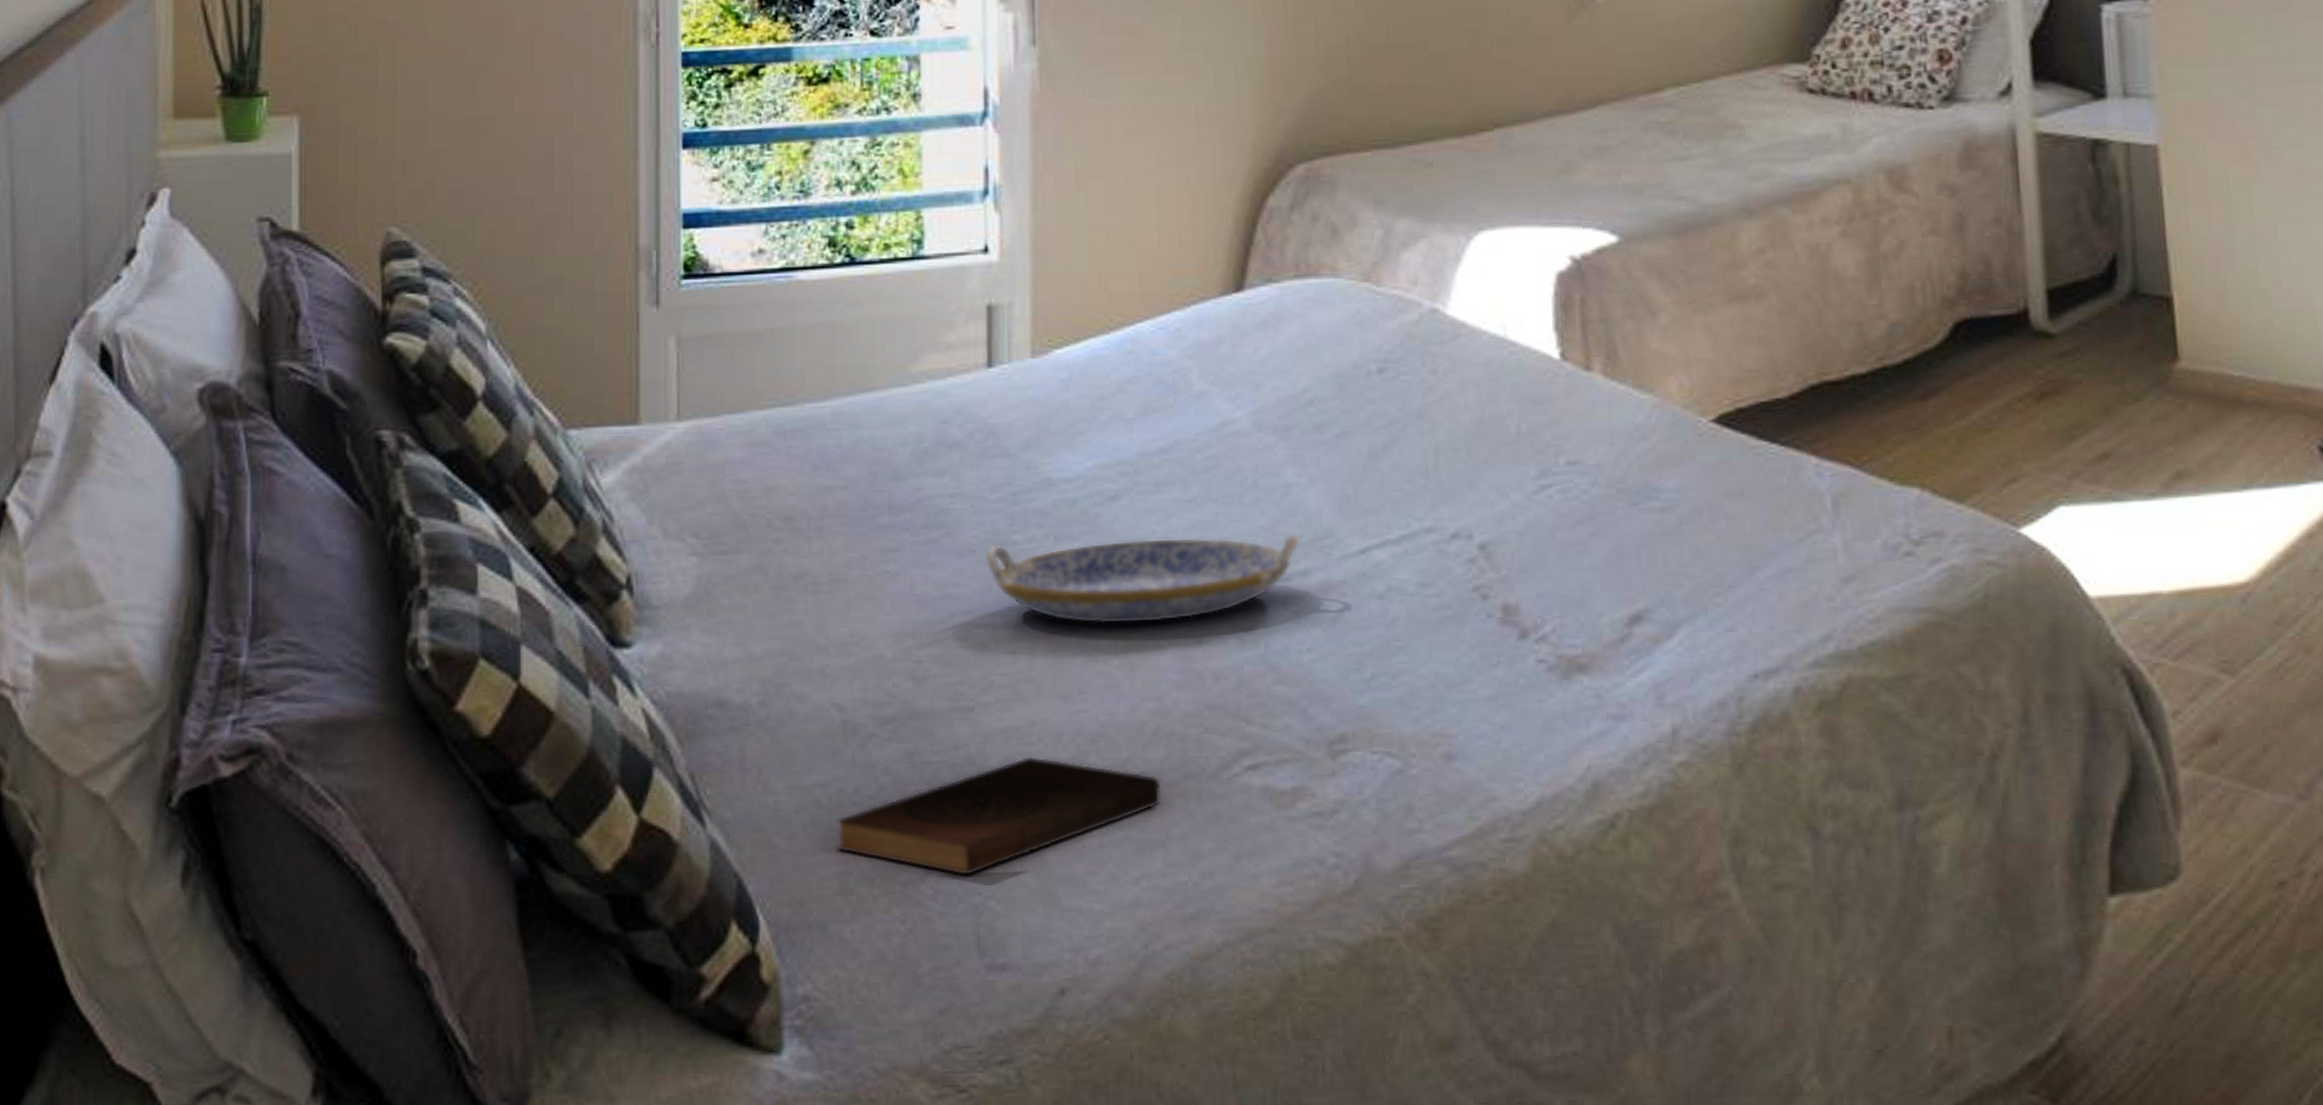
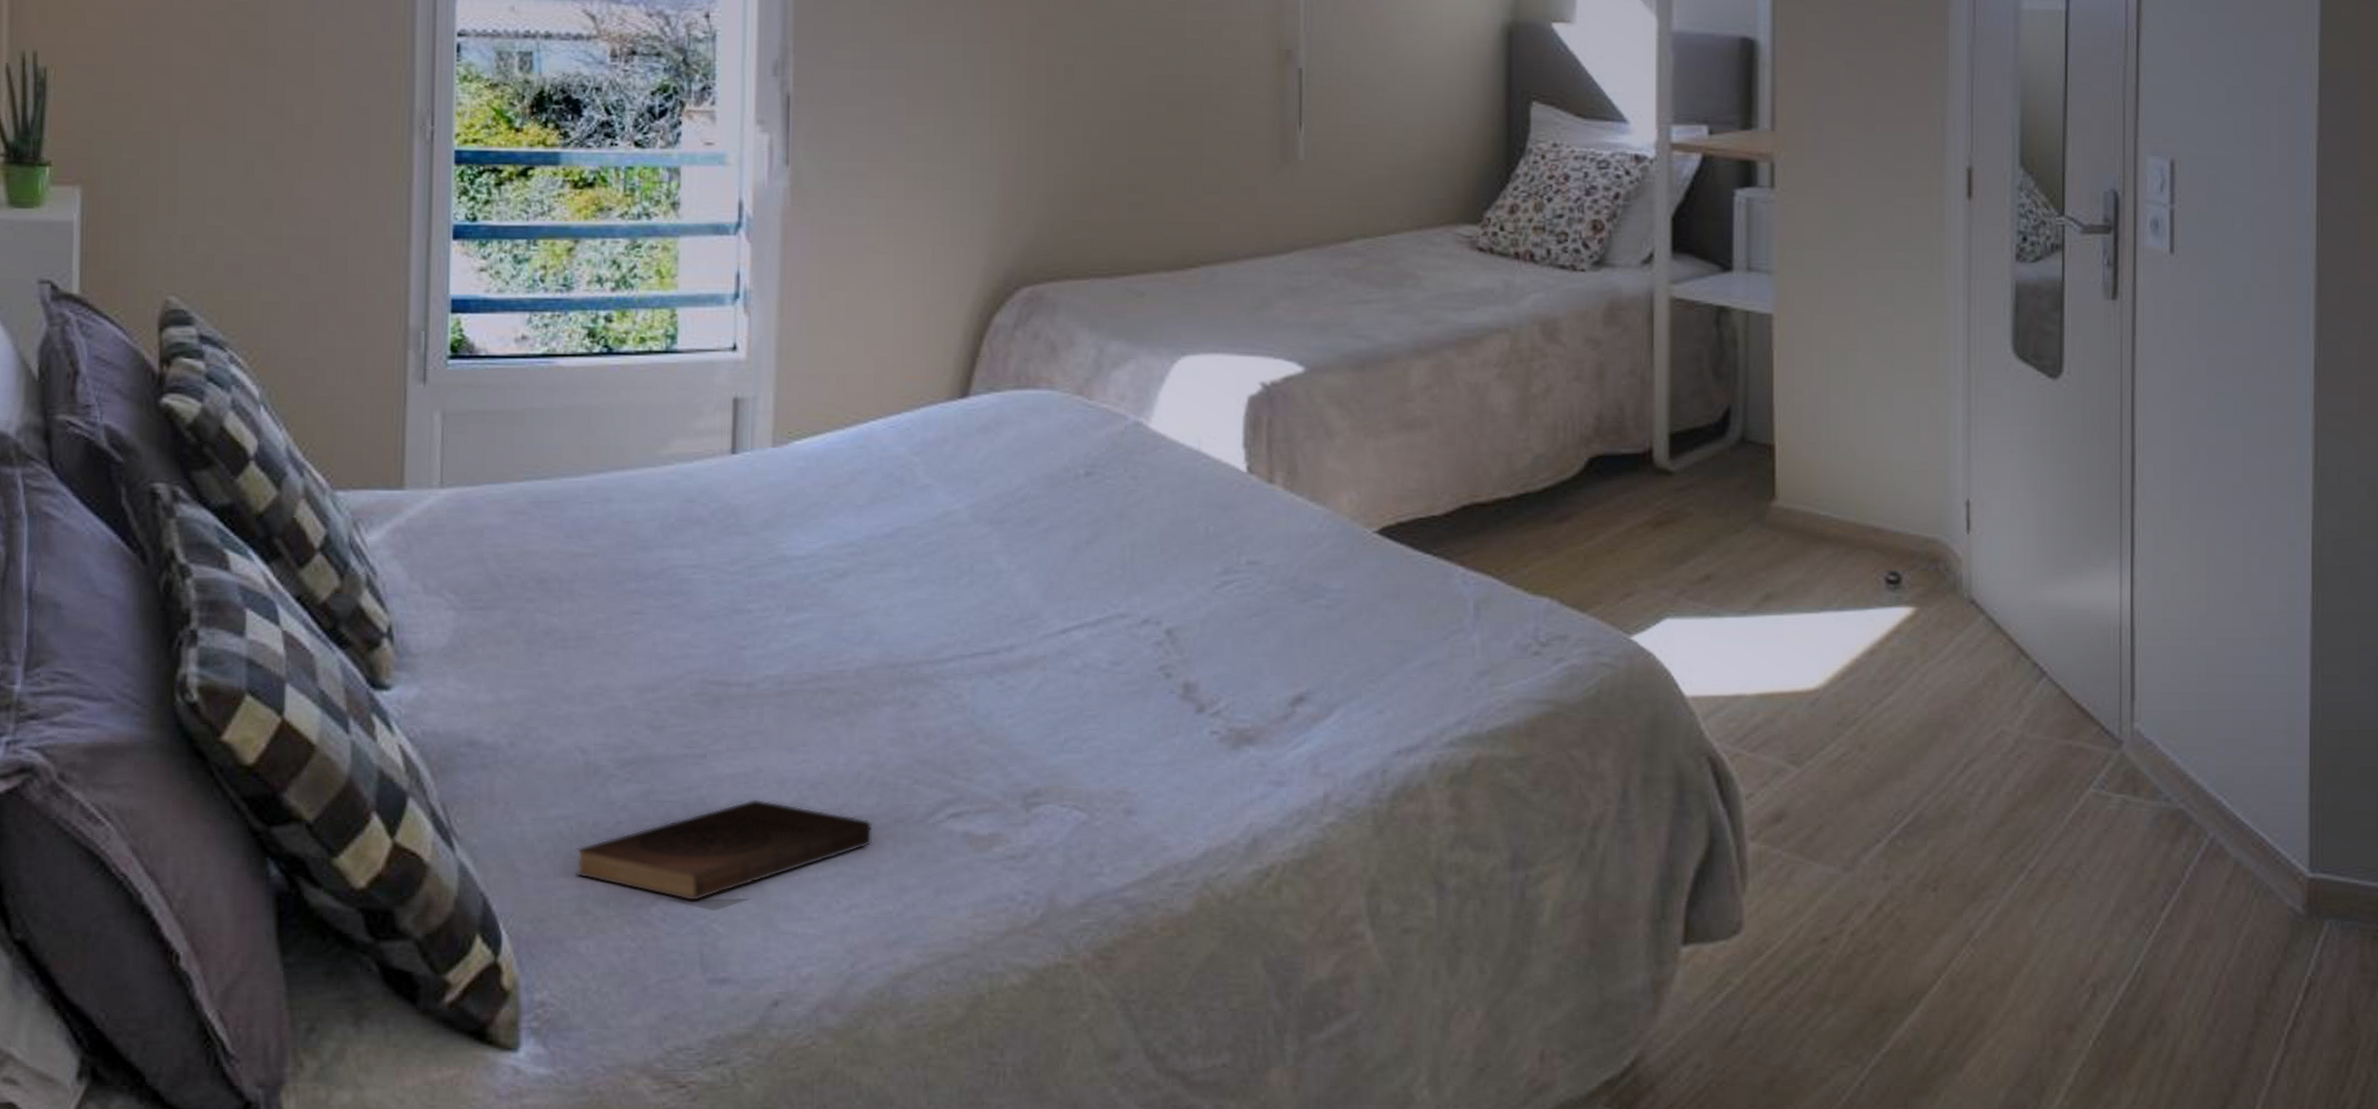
serving tray: present [984,533,1301,625] -> none [721,612,1009,687]

